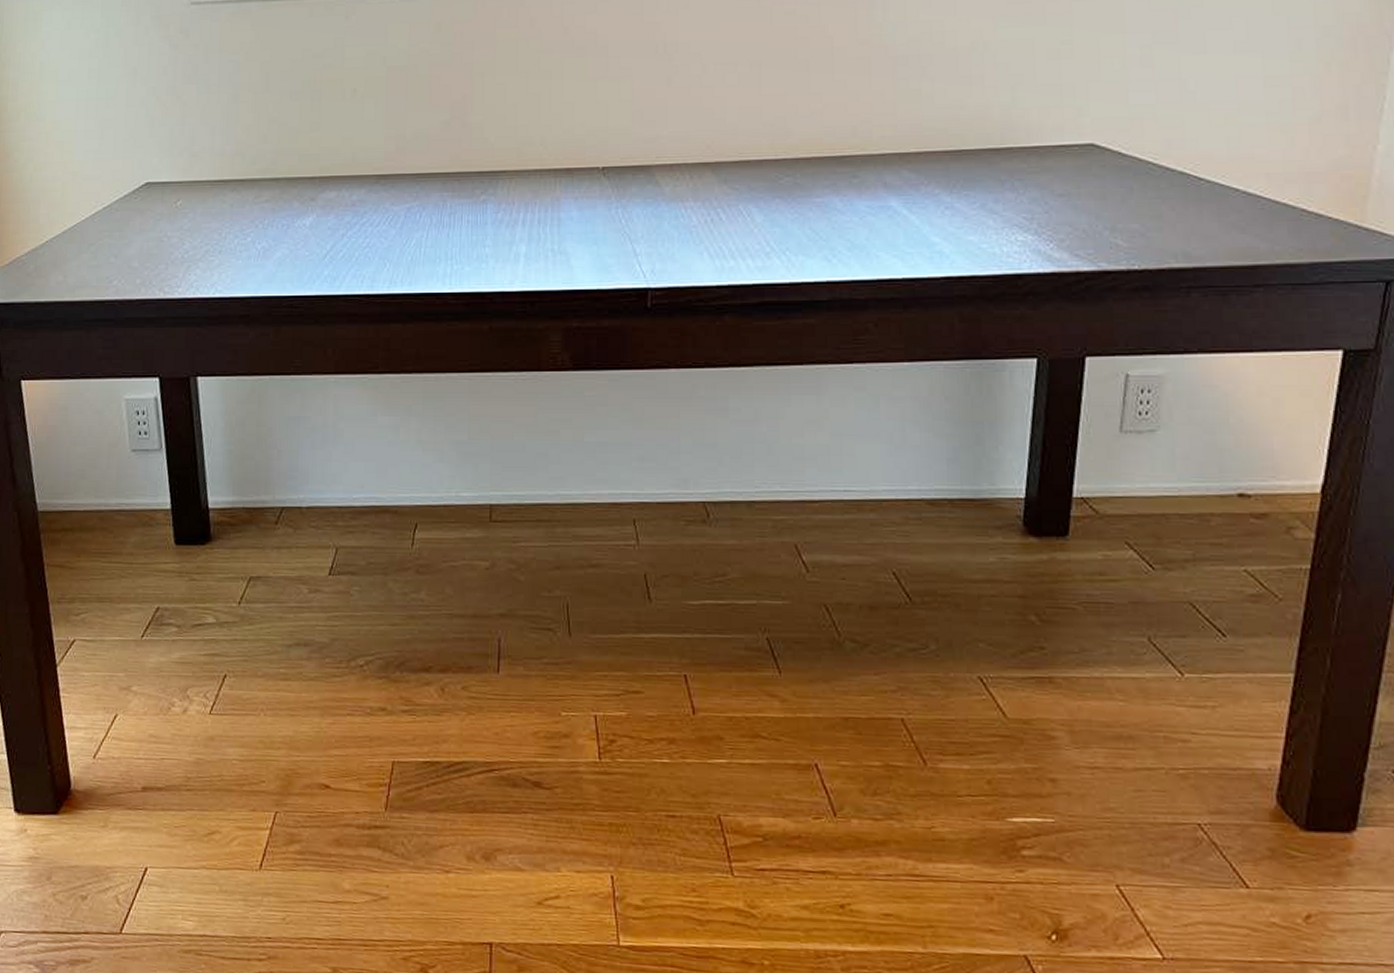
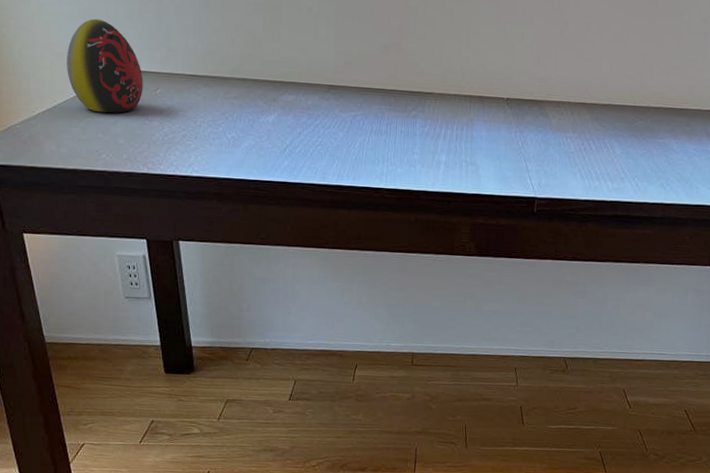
decorative egg: none [80,130,163,234] -> present [67,18,143,113]

